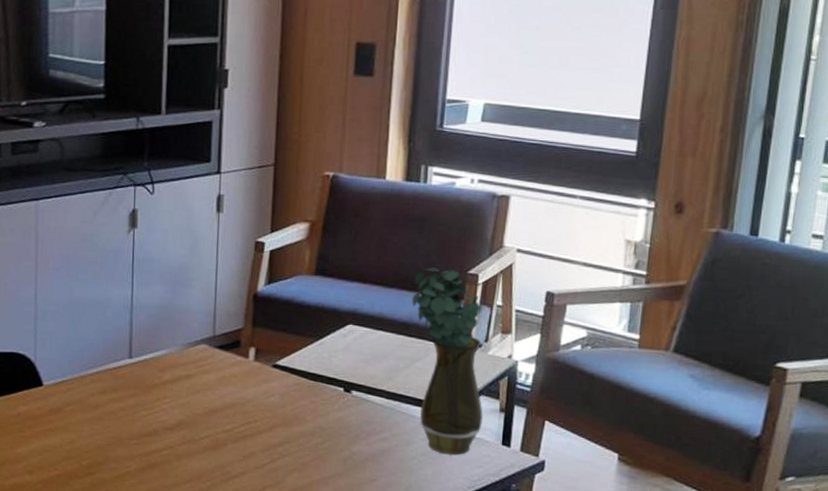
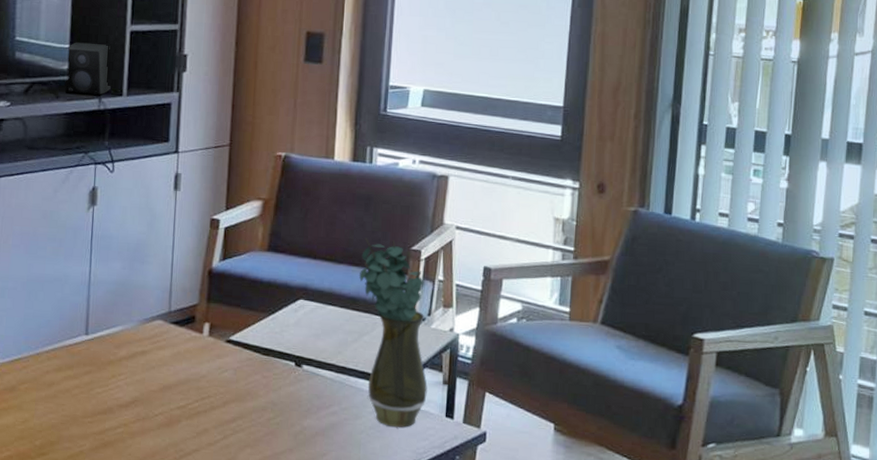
speaker: none [101,58,149,115] -> present [64,42,111,97]

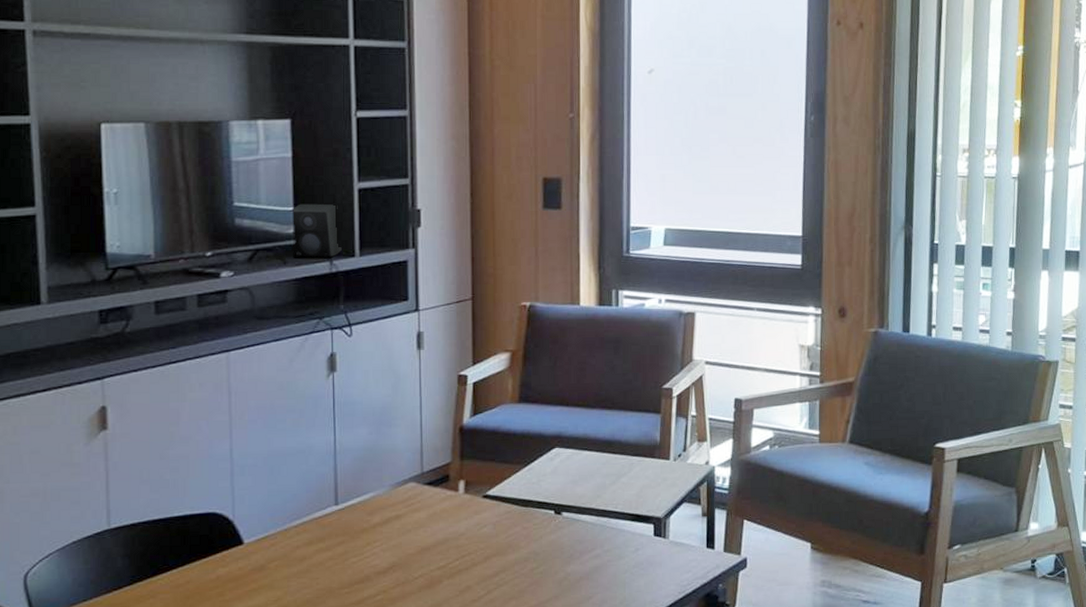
vase: present [358,237,427,427] -> none [612,380,687,563]

